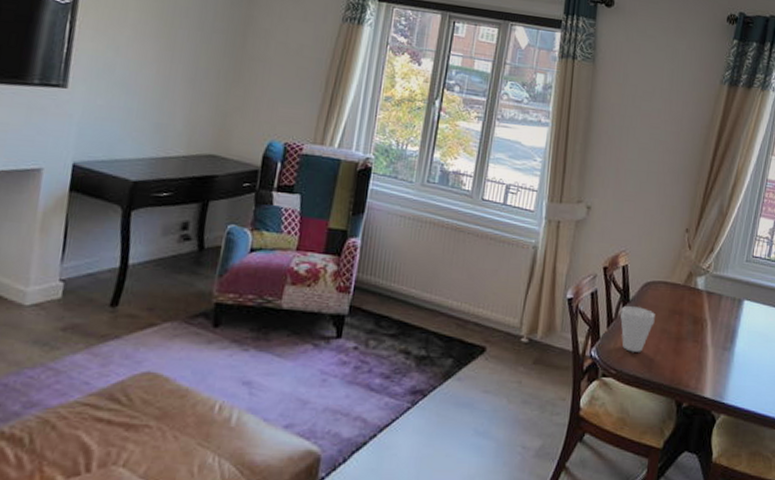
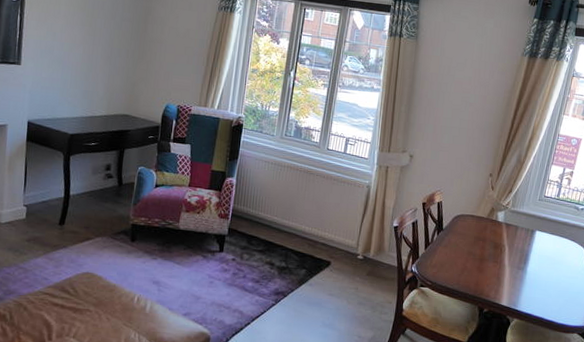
cup: present [620,306,655,352] -> none [435,233,463,269]

